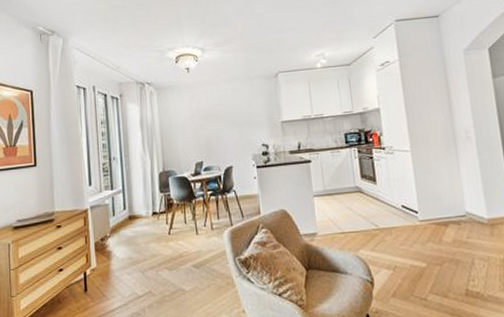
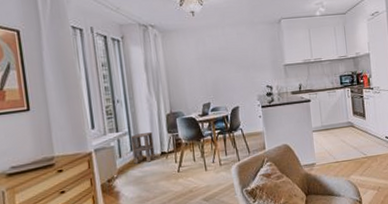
side table: none [124,191,147,223] -> present [131,132,156,164]

